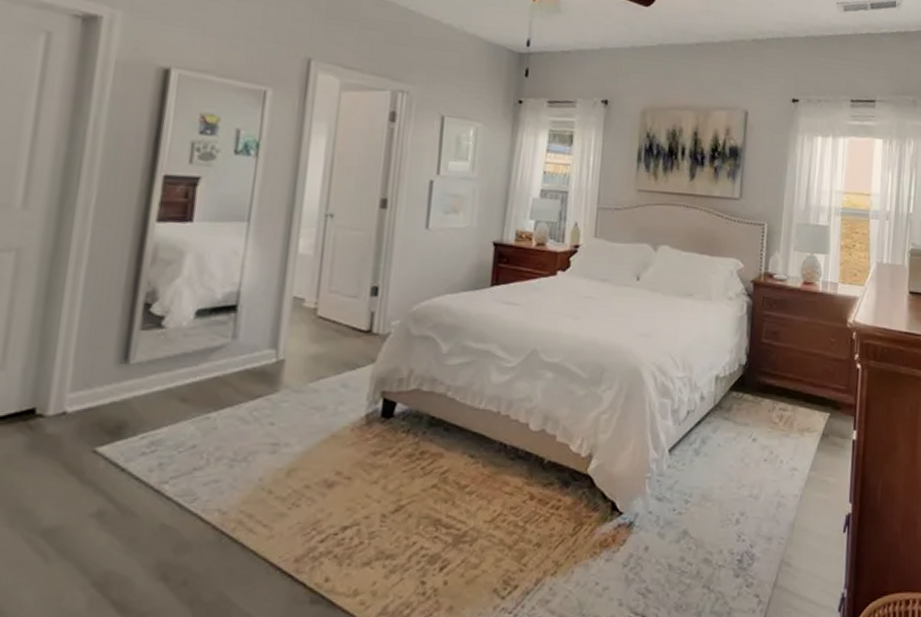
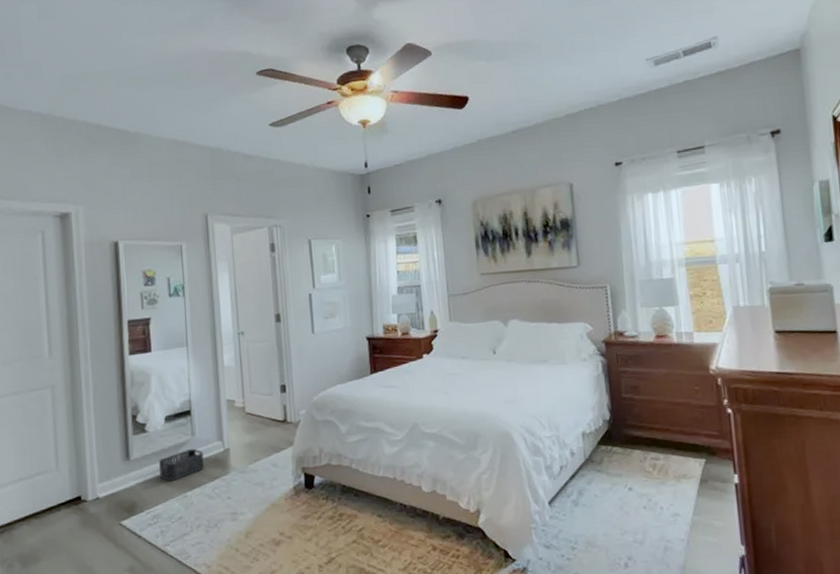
storage bin: none [172,355,245,398] -> present [159,448,204,482]

